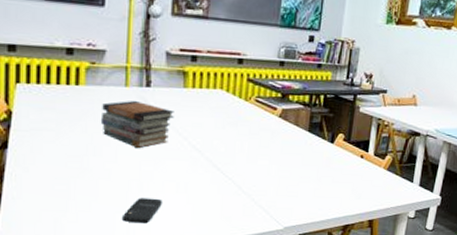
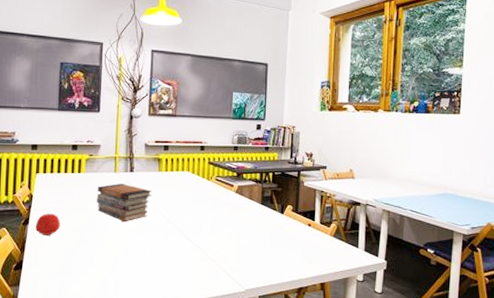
apple: none [18,135,52,164] -> present [36,213,60,236]
smartphone: present [123,198,162,224] -> none [113,263,143,286]

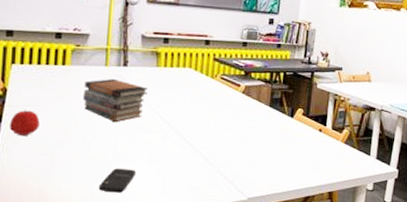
smartphone: none [113,263,143,286] -> present [100,168,136,193]

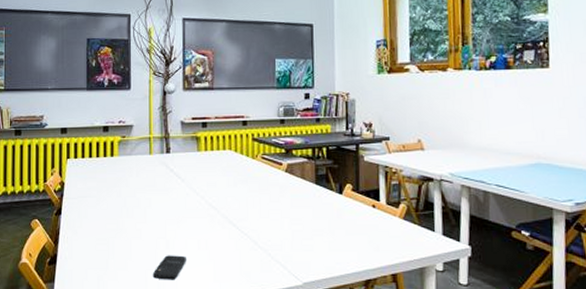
apple: present [10,110,40,137] -> none [69,202,94,227]
book stack: present [82,79,148,123] -> none [131,167,191,209]

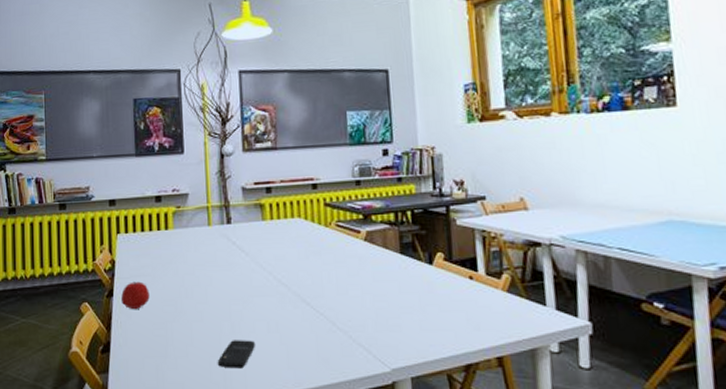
apple: none [69,202,94,227] -> present [121,281,150,310]

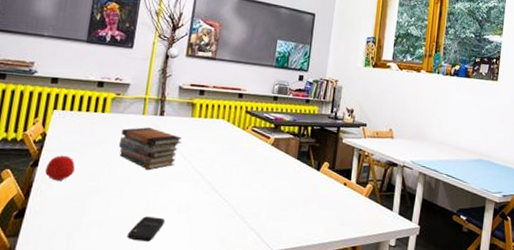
book stack: none [189,239,256,288] -> present [118,127,182,170]

